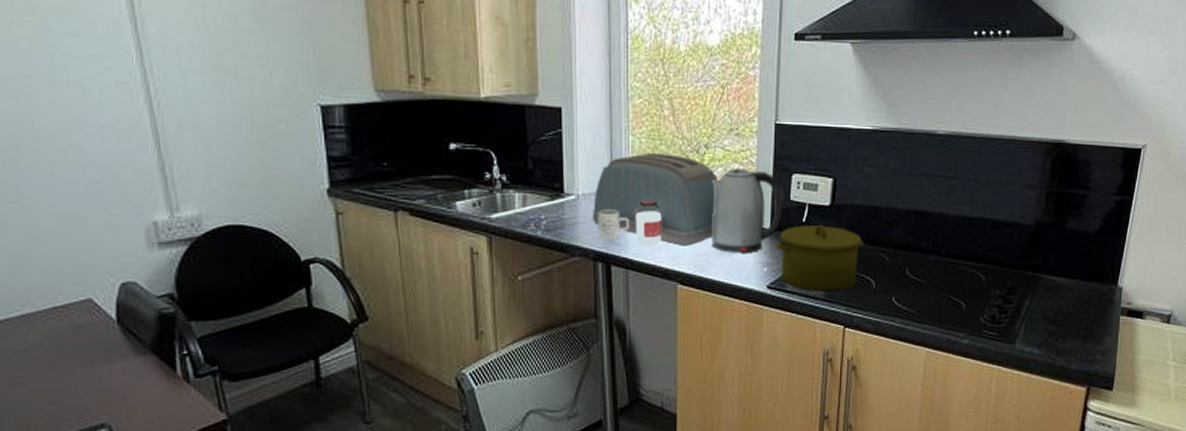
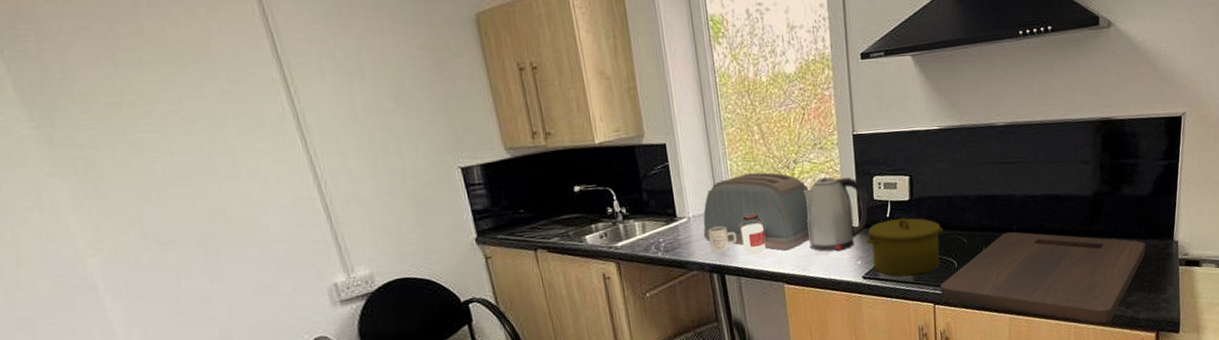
cutting board: none [852,255,1087,371] -> present [940,231,1146,324]

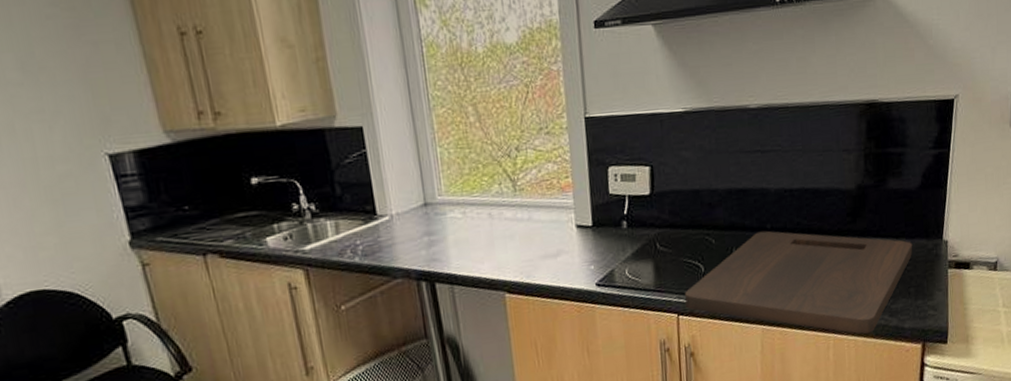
toaster: present [703,172,811,251] -> none [408,161,536,254]
mug: present [708,226,737,254] -> none [414,225,449,259]
jar: present [739,214,766,256] -> none [451,210,484,261]
kettle: present [804,177,869,252] -> none [528,167,603,256]
cooking pot: present [866,217,944,277] -> none [600,214,689,284]

